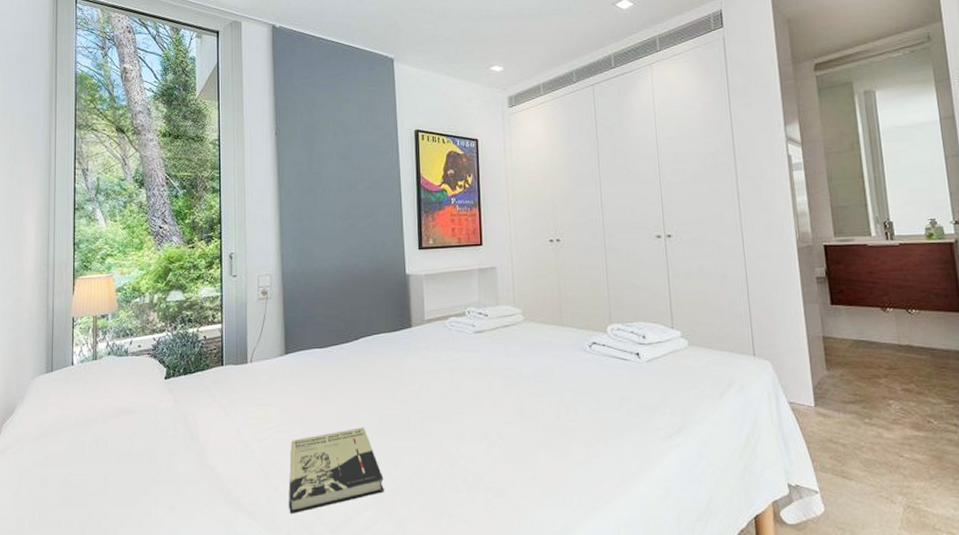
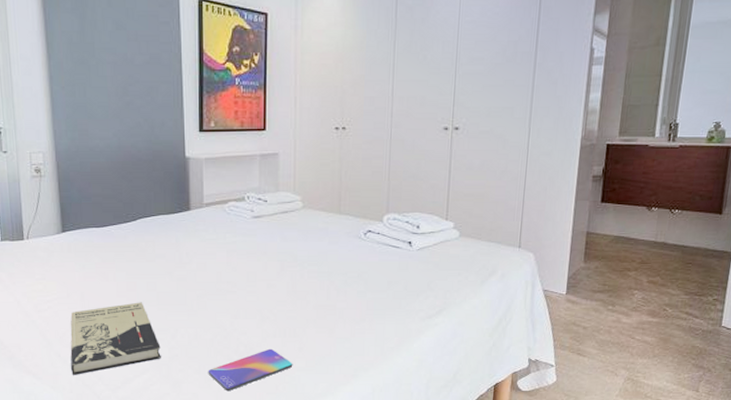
smartphone: none [434,477,527,531] -> present [208,348,293,392]

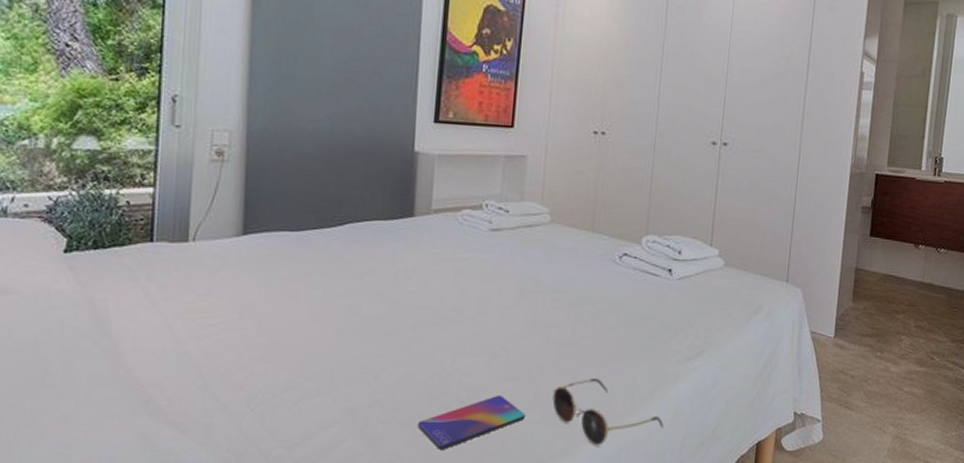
book: present [70,302,161,375] -> none [232,330,359,427]
eyeglasses: none [314,334,410,388] -> present [552,378,664,446]

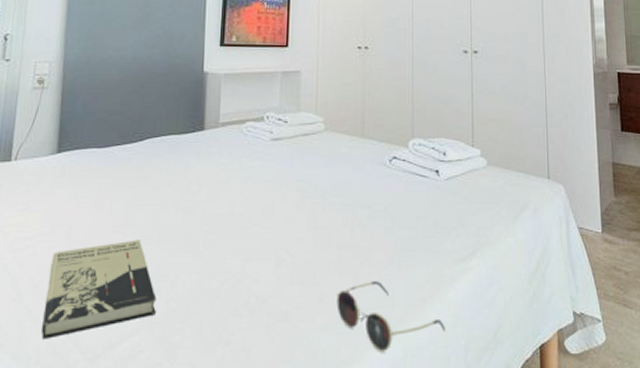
book: none [232,330,359,427] -> present [41,240,157,339]
smartphone: present [417,395,526,451] -> none [211,300,312,360]

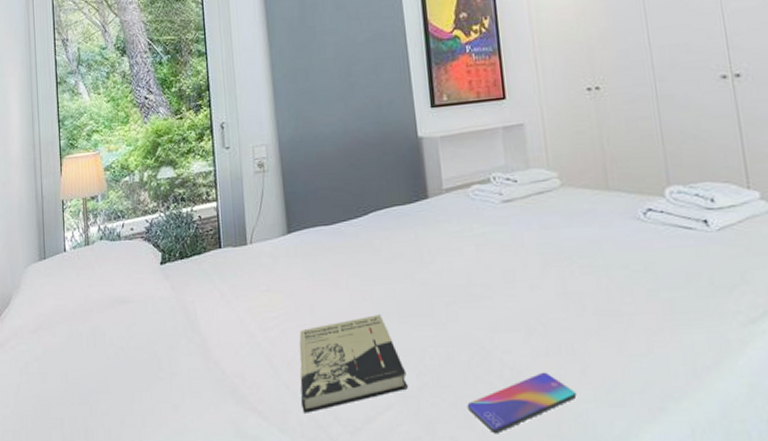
smartphone: none [211,300,312,360] -> present [467,372,577,434]
eyeglasses: present [336,281,445,353] -> none [601,349,741,427]

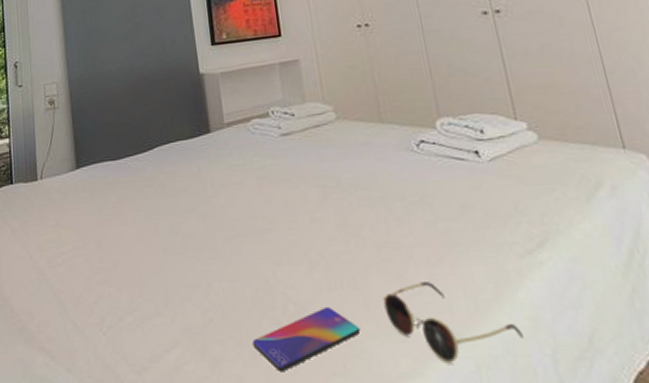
book: present [299,314,408,413] -> none [87,249,194,352]
eyeglasses: none [601,349,741,427] -> present [383,282,524,364]

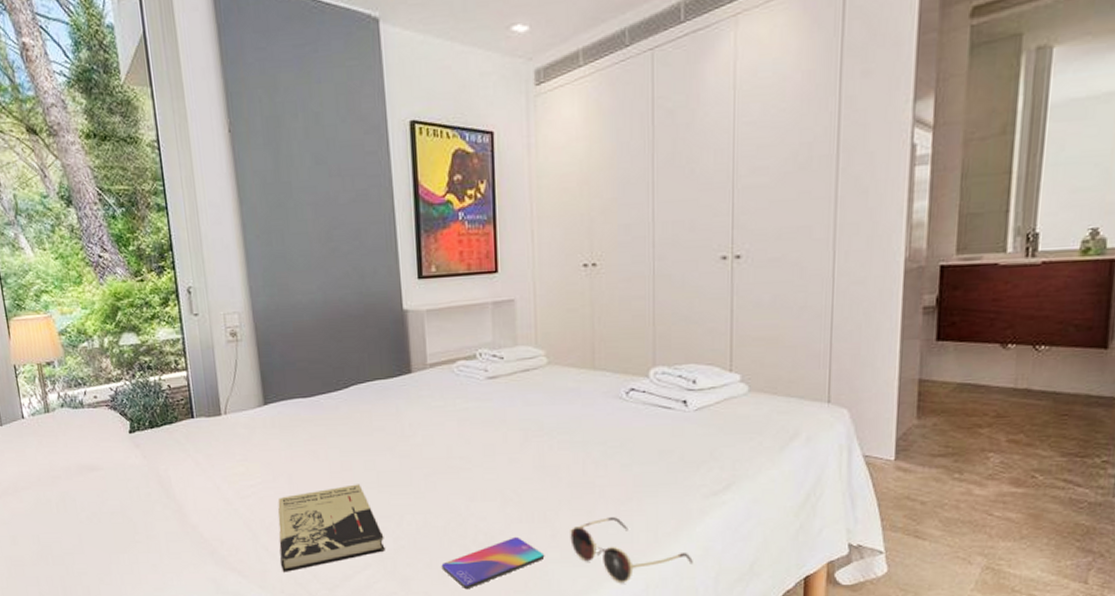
book: none [87,249,194,352] -> present [277,484,385,572]

